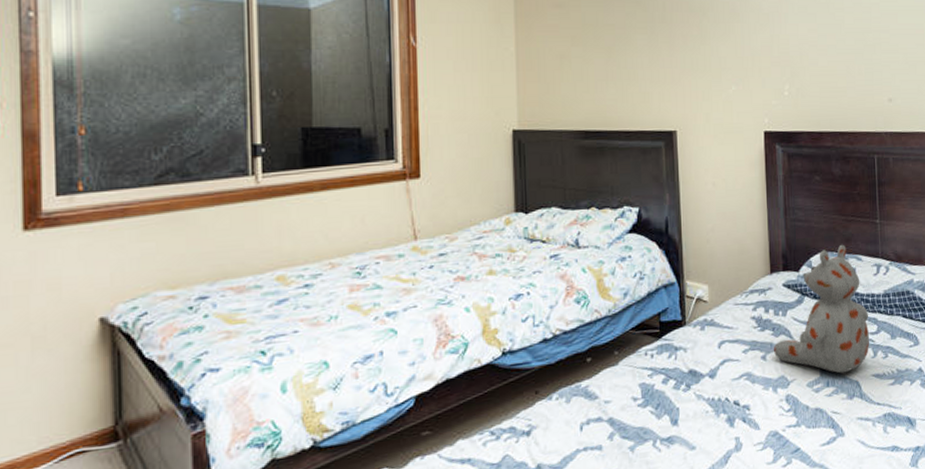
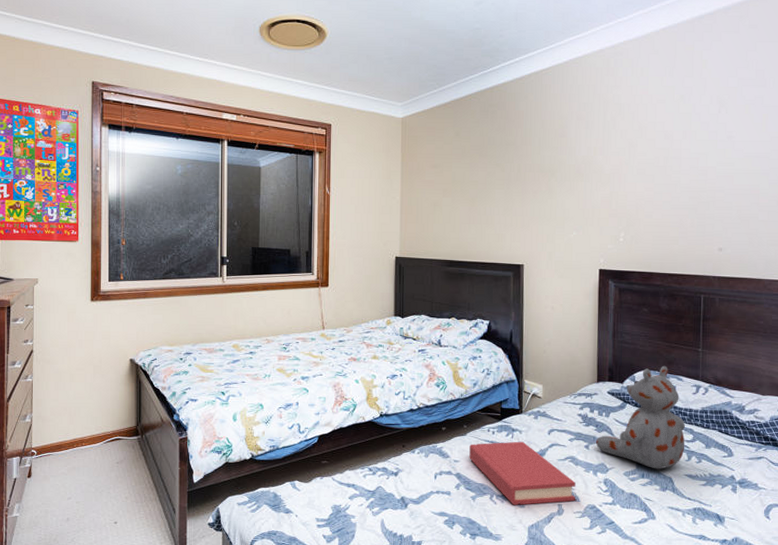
hardback book: none [623,362,756,449] -> present [469,441,576,505]

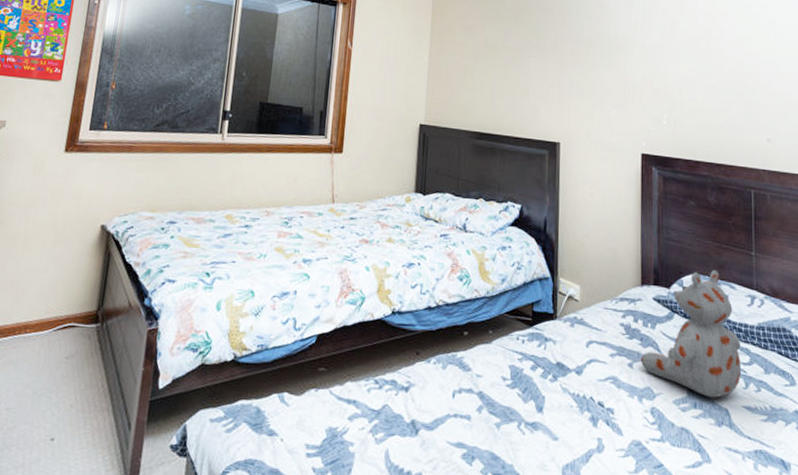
hardback book: present [469,441,576,505] -> none [494,354,619,438]

